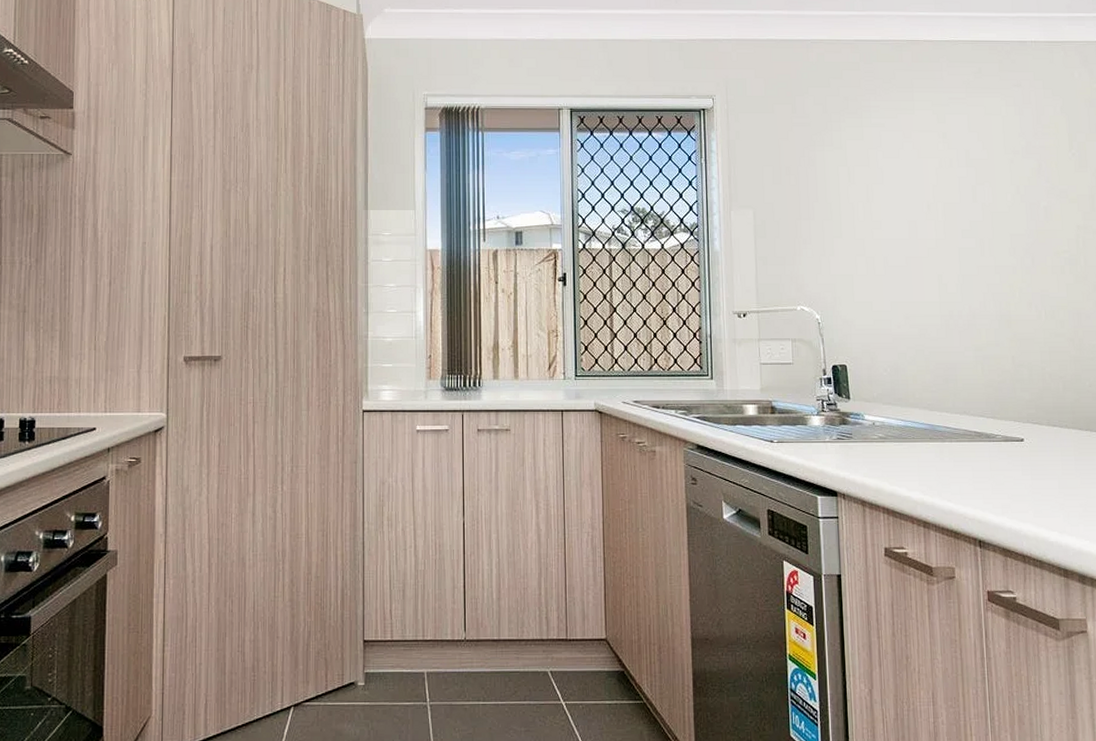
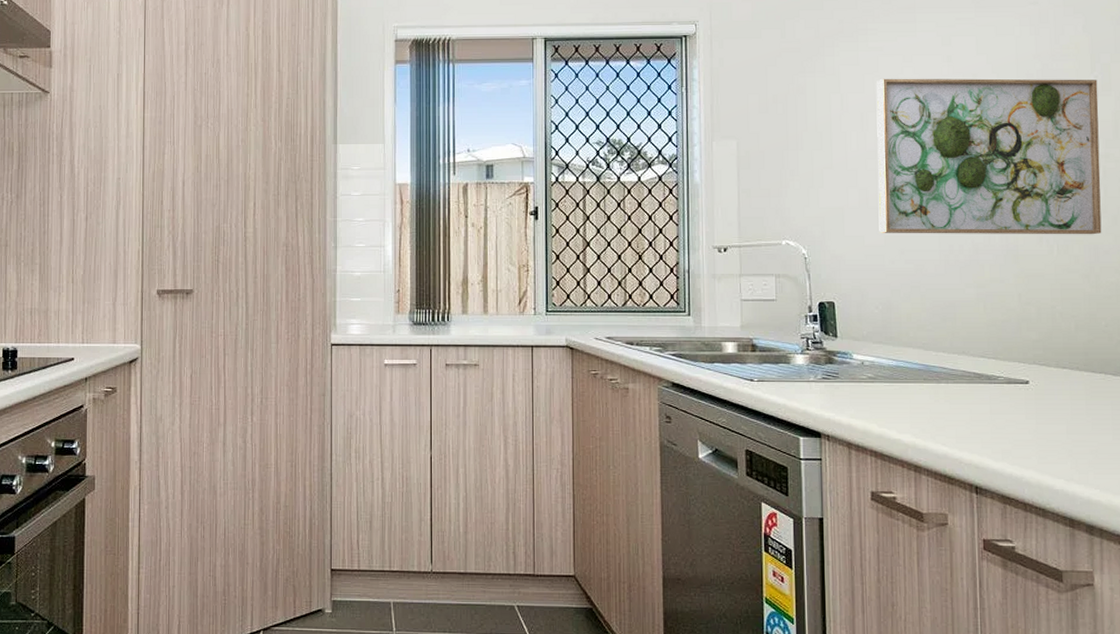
wall art: none [879,153,1083,301] -> present [876,78,1102,235]

